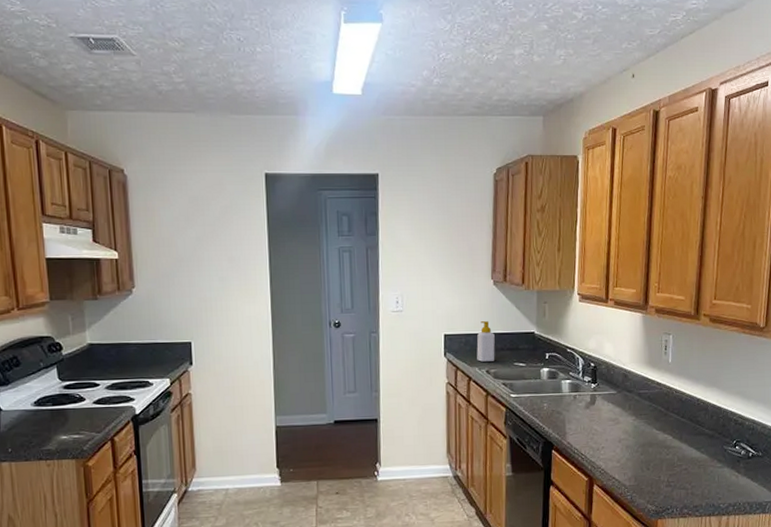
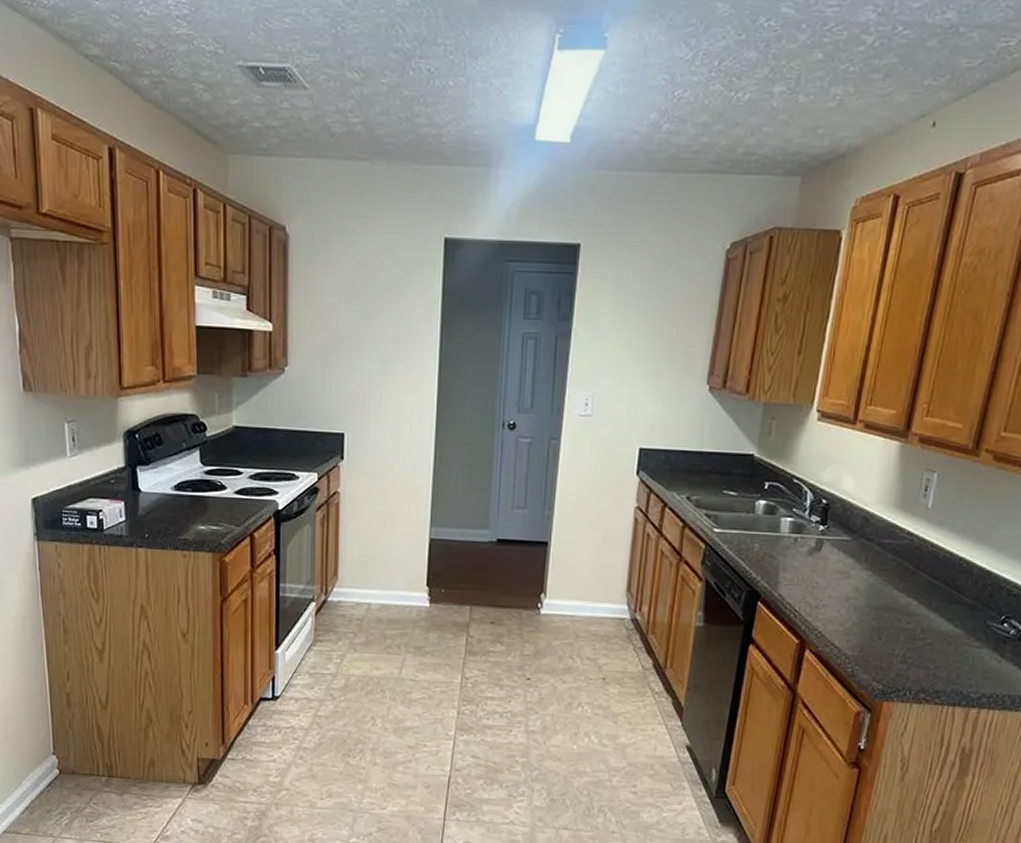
soap bottle: present [476,321,495,362] -> none [676,436,703,486]

